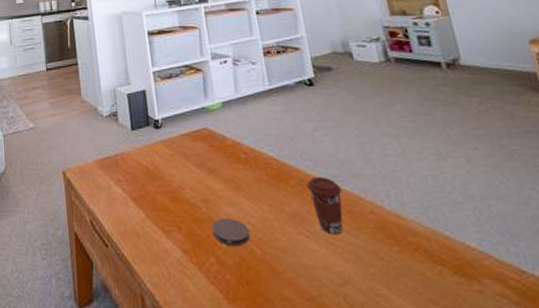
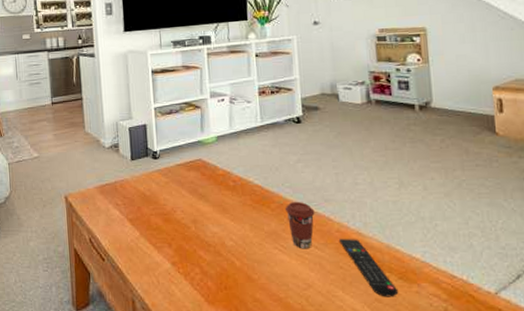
coaster: present [211,219,251,247] -> none [198,236,232,260]
remote control: none [375,222,457,298] -> present [339,239,399,297]

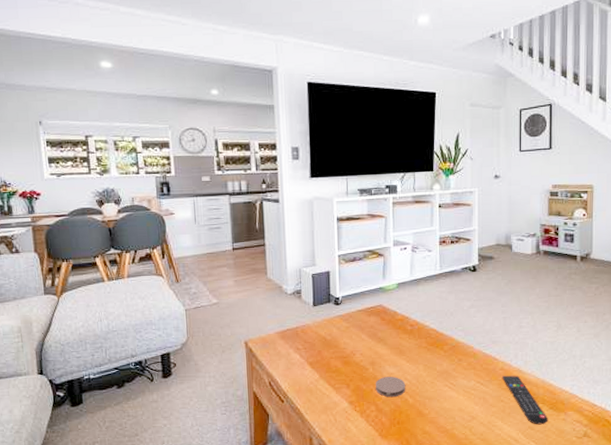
coaster: none [198,236,232,260] -> present [375,377,406,398]
coffee cup: present [285,201,315,249] -> none [456,343,483,386]

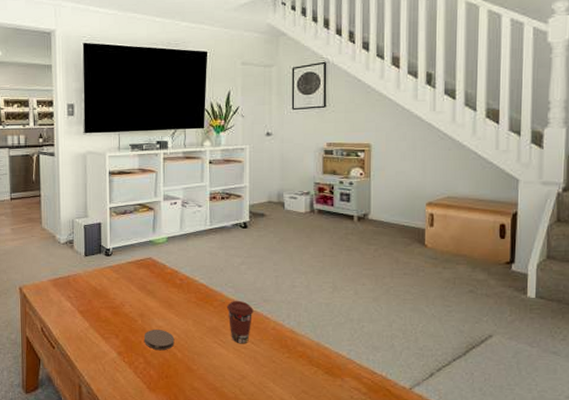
coffee cup: none [456,343,483,386] -> present [226,300,254,344]
remote control: present [502,375,549,425] -> none [274,336,324,390]

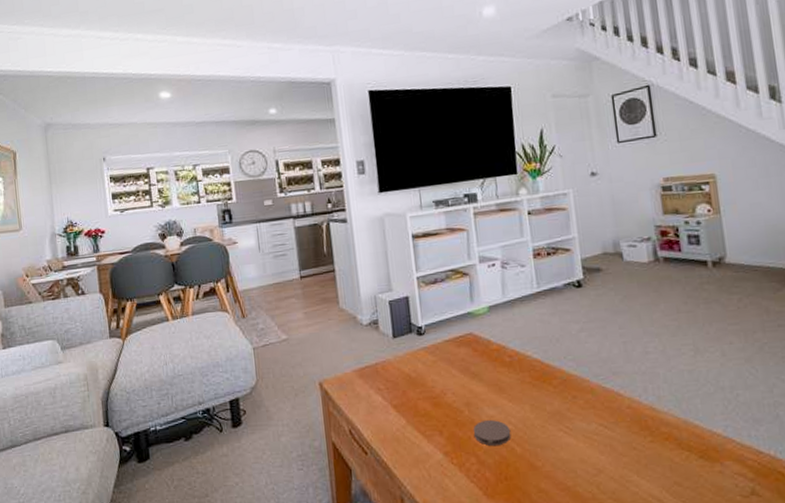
coffee cup: present [226,300,254,344] -> none [568,375,603,430]

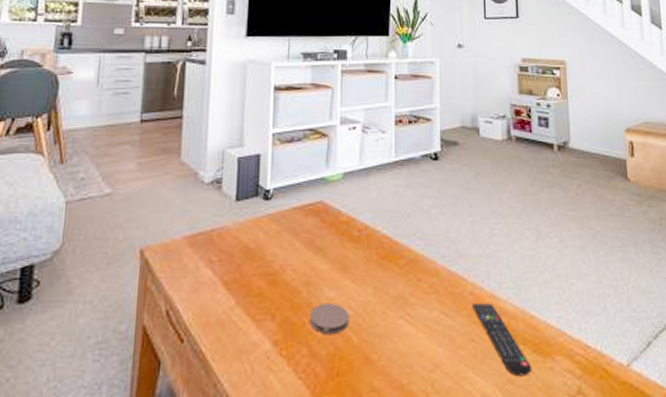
remote control: none [631,415,700,480] -> present [472,303,532,377]

